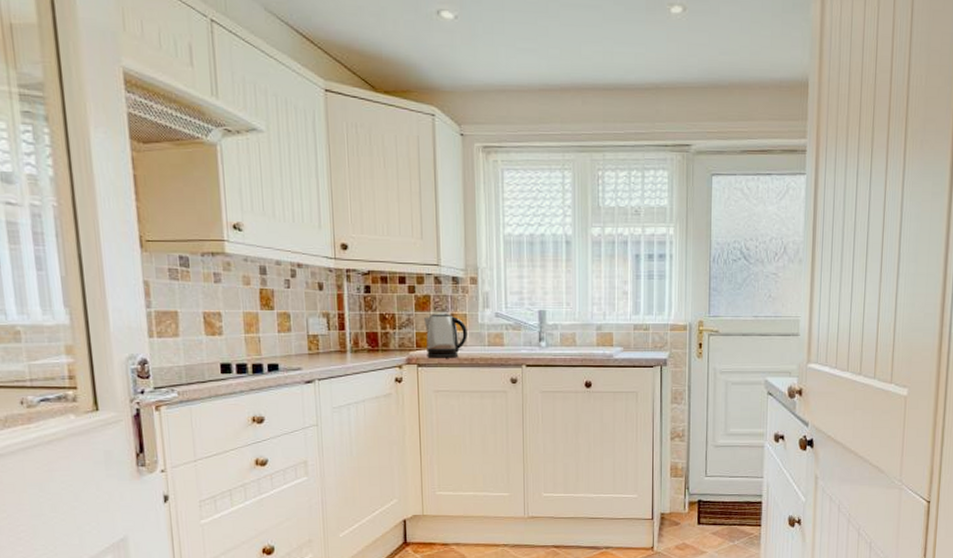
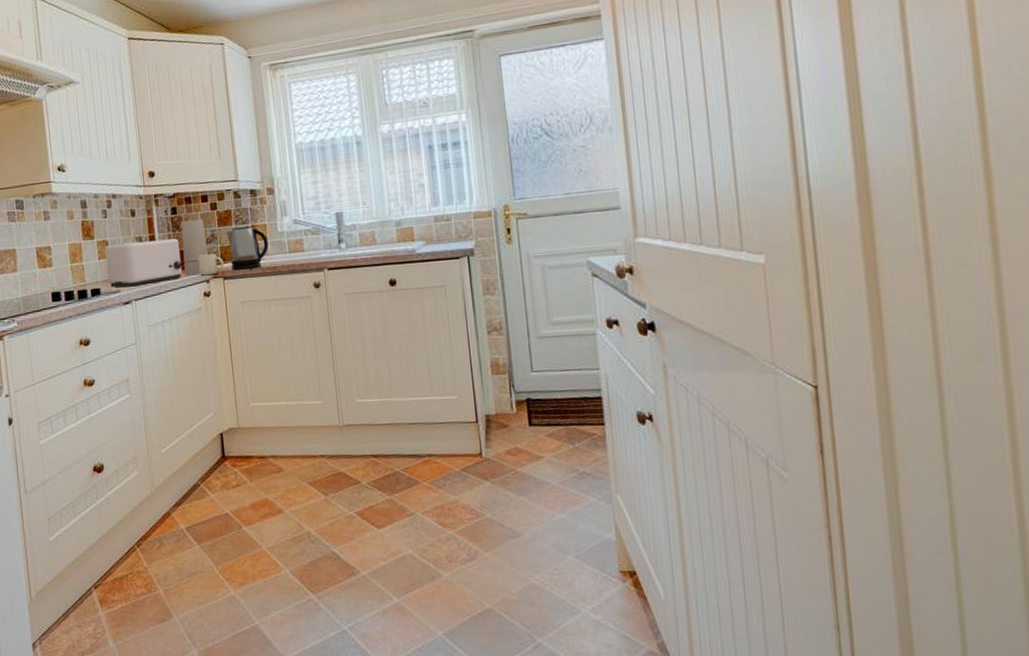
toaster: none [285,319,373,365] -> present [104,238,183,287]
canister: none [374,301,402,360] -> present [181,219,208,276]
mug: none [390,339,419,361] -> present [197,253,224,276]

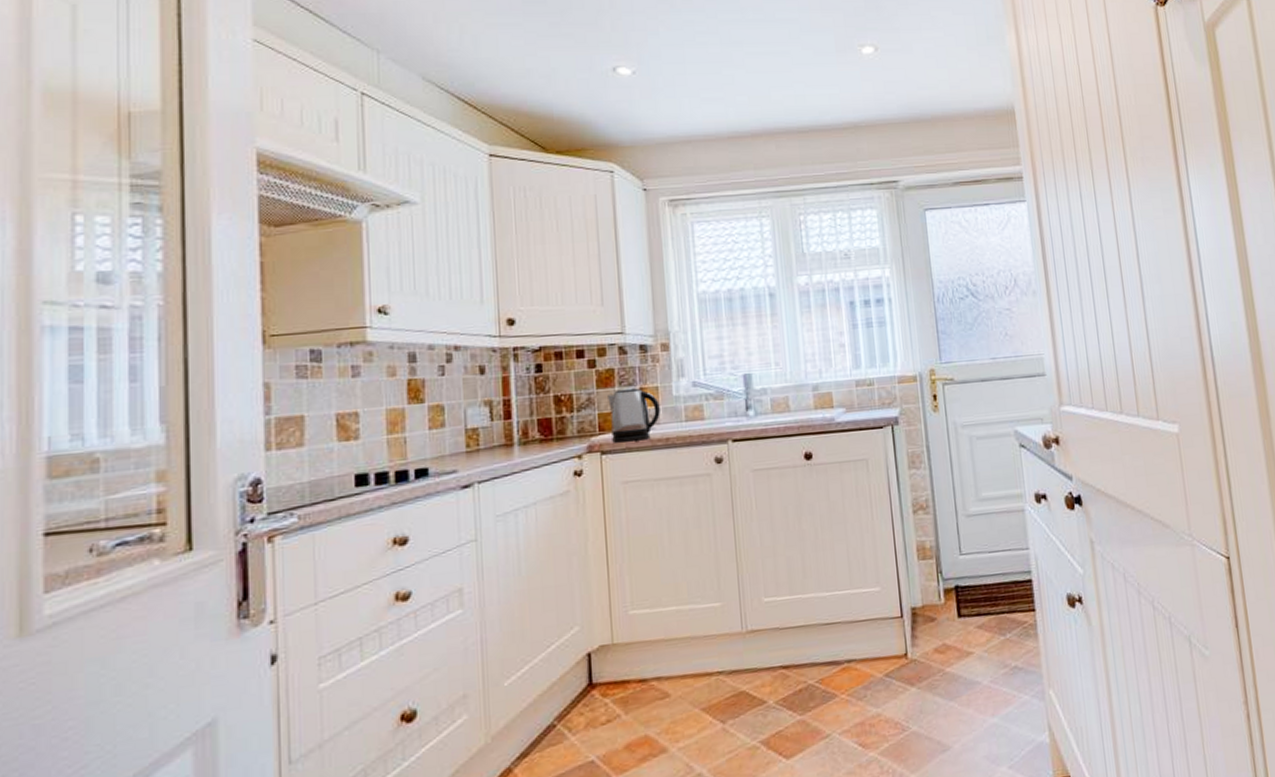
toaster: present [104,238,183,287] -> none [438,403,547,466]
canister: present [181,219,208,276] -> none [547,379,582,451]
mug: present [197,253,224,276] -> none [567,421,602,450]

